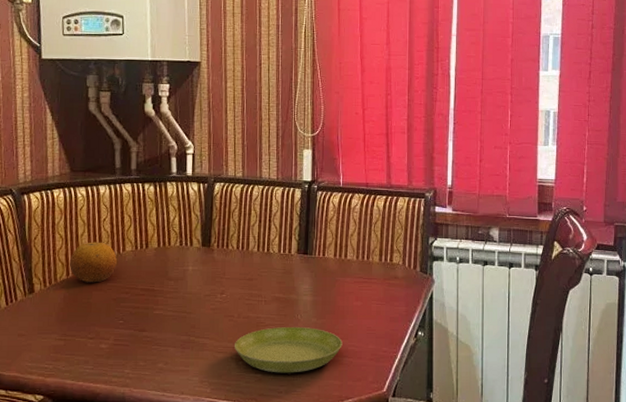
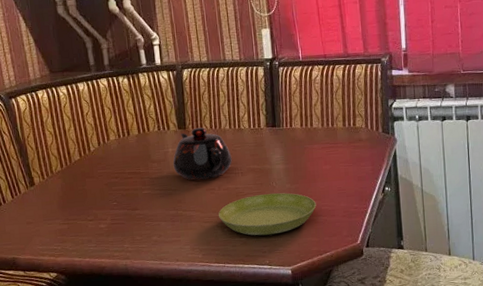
fruit: present [69,242,117,283] -> none [61,134,104,172]
teapot: none [191,246,256,304] -> present [173,127,232,181]

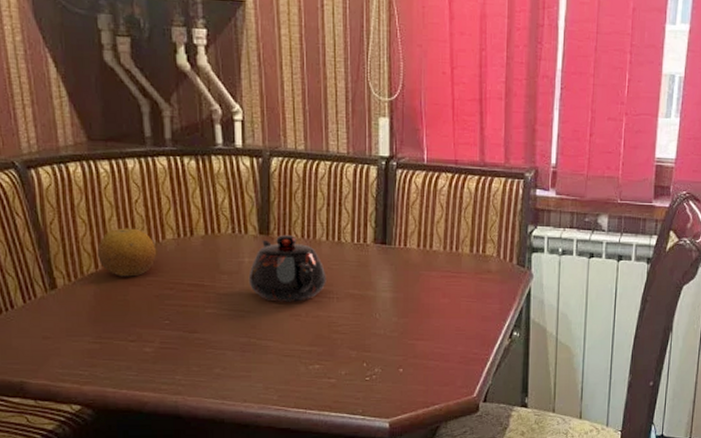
fruit: none [61,134,104,172] -> present [96,228,156,277]
saucer: present [218,193,316,236] -> none [303,326,428,378]

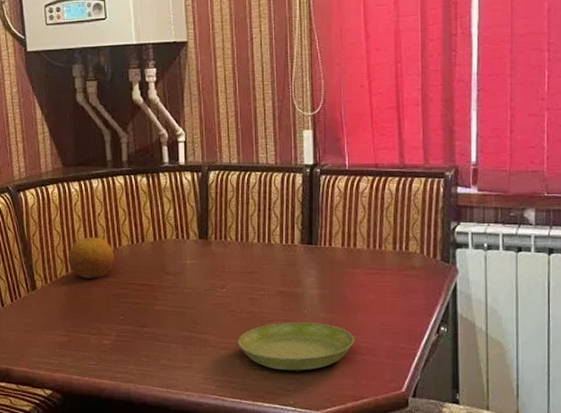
teapot: present [248,234,326,302] -> none [190,238,258,299]
saucer: none [303,326,428,378] -> present [238,321,355,371]

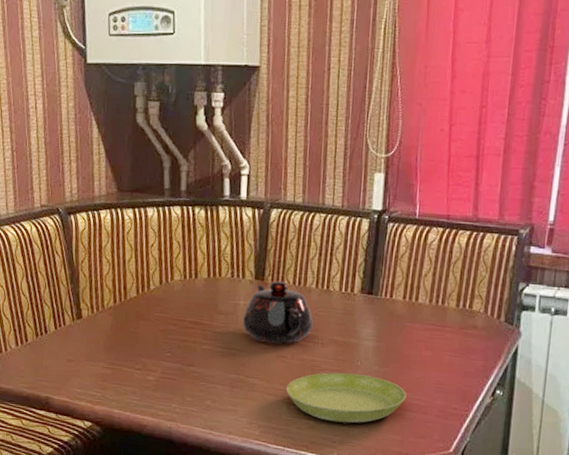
fruit: present [67,237,114,279] -> none [116,268,165,312]
teapot: none [190,238,258,299] -> present [242,280,313,345]

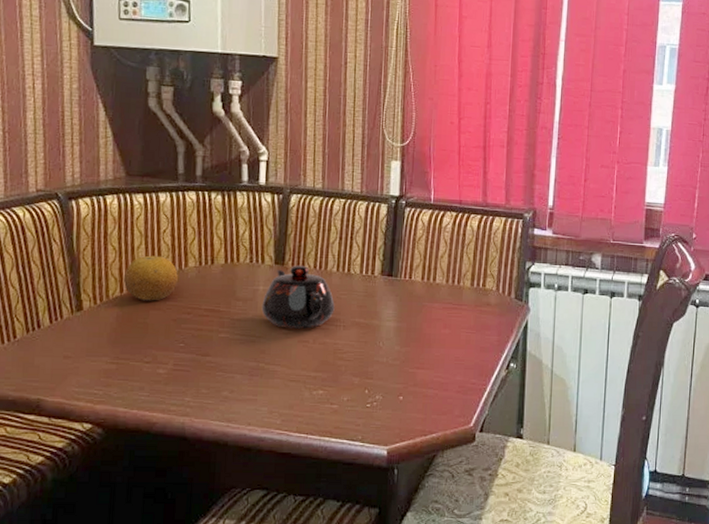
fruit: none [116,268,165,312] -> present [123,255,178,301]
saucer: present [286,372,407,423] -> none [309,354,428,405]

